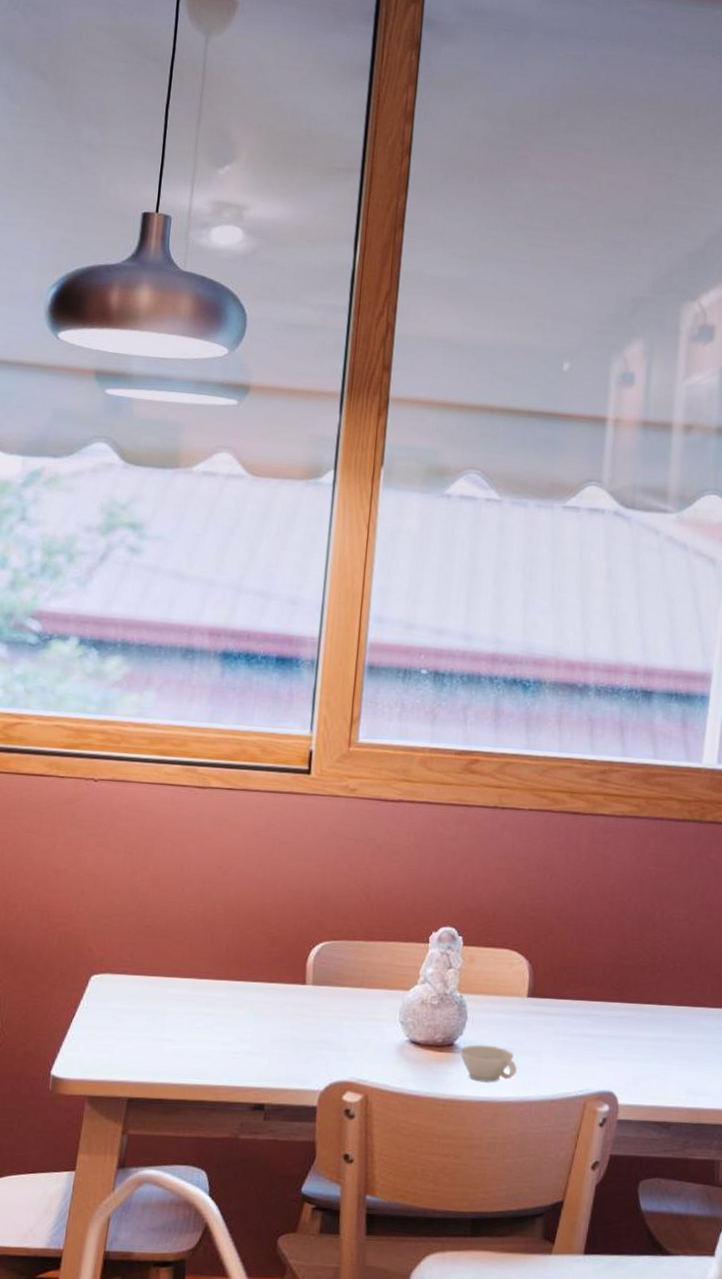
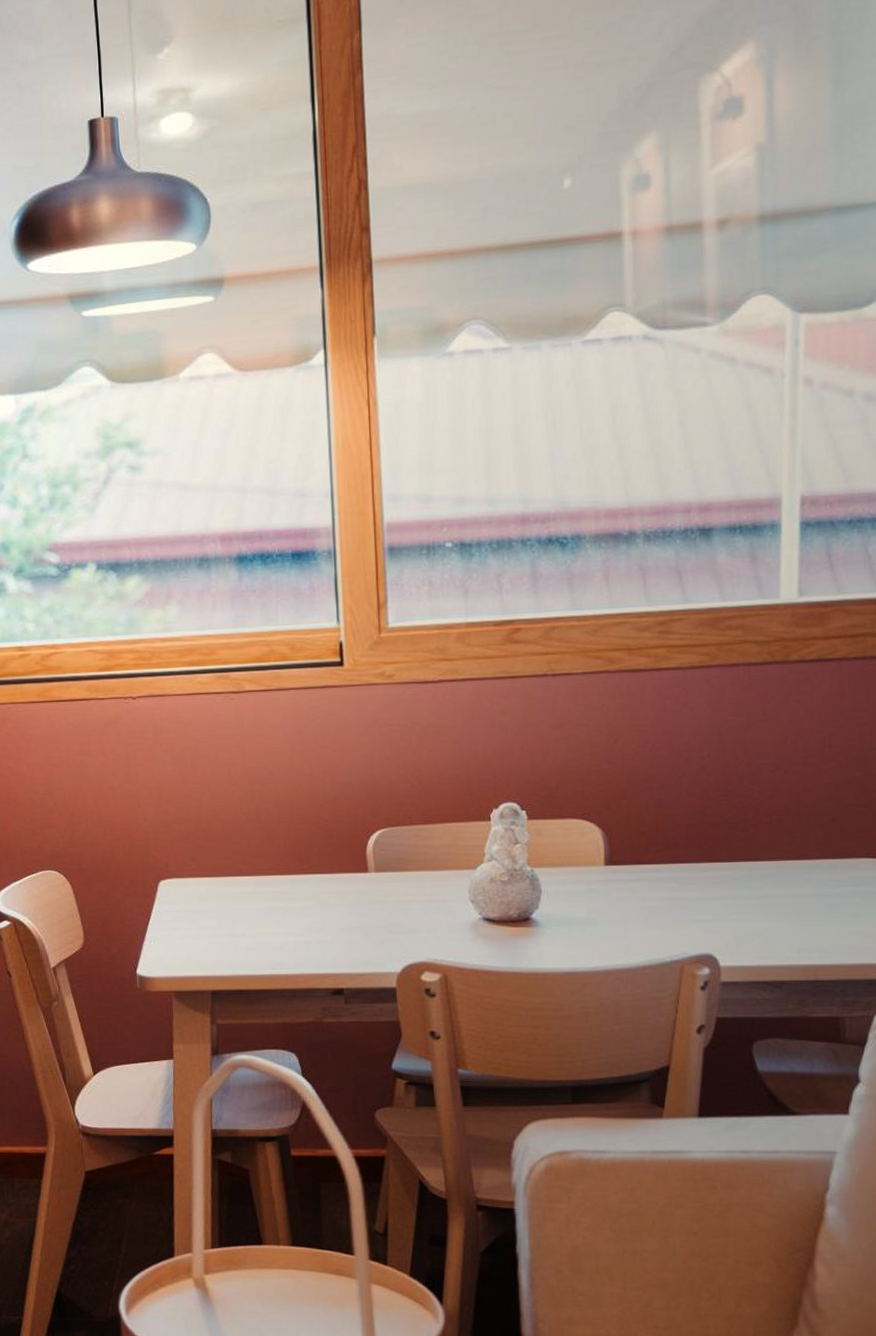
cup: present [460,1045,518,1082] -> none [538,917,603,954]

